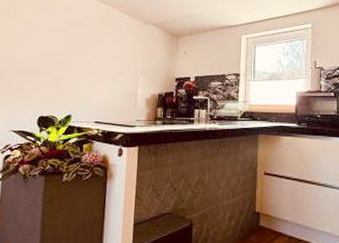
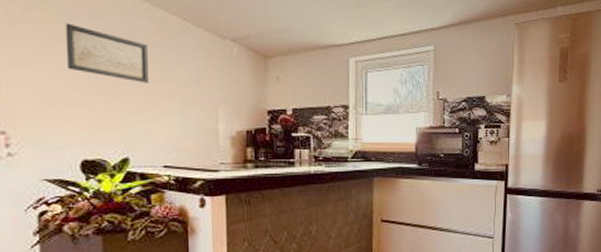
wall art: none [39,17,94,58] -> present [65,23,148,83]

